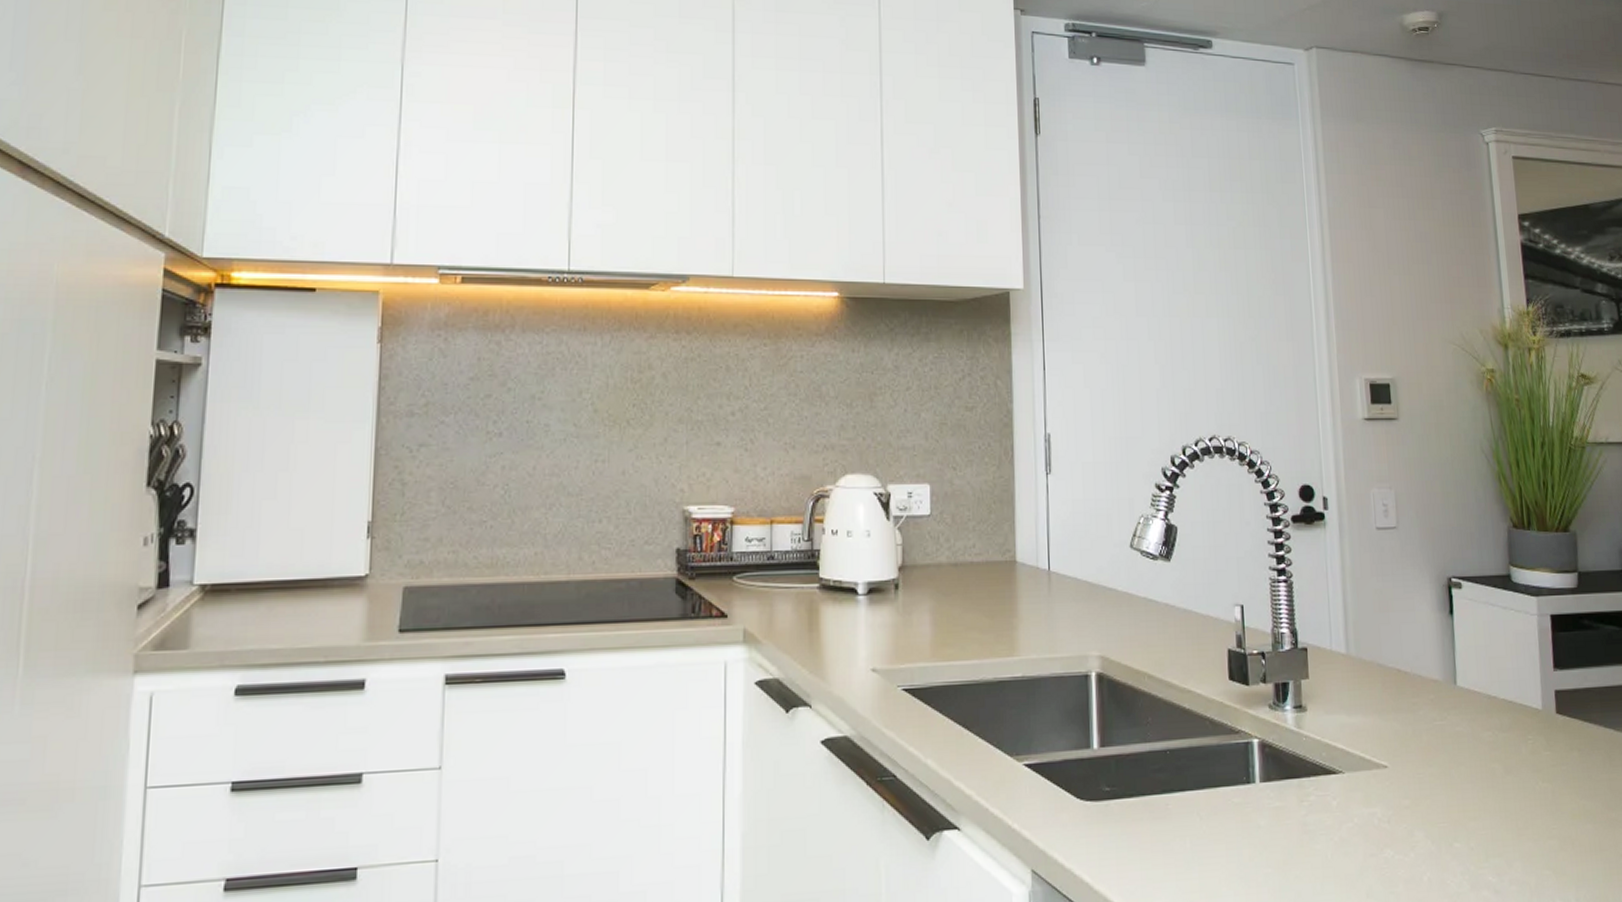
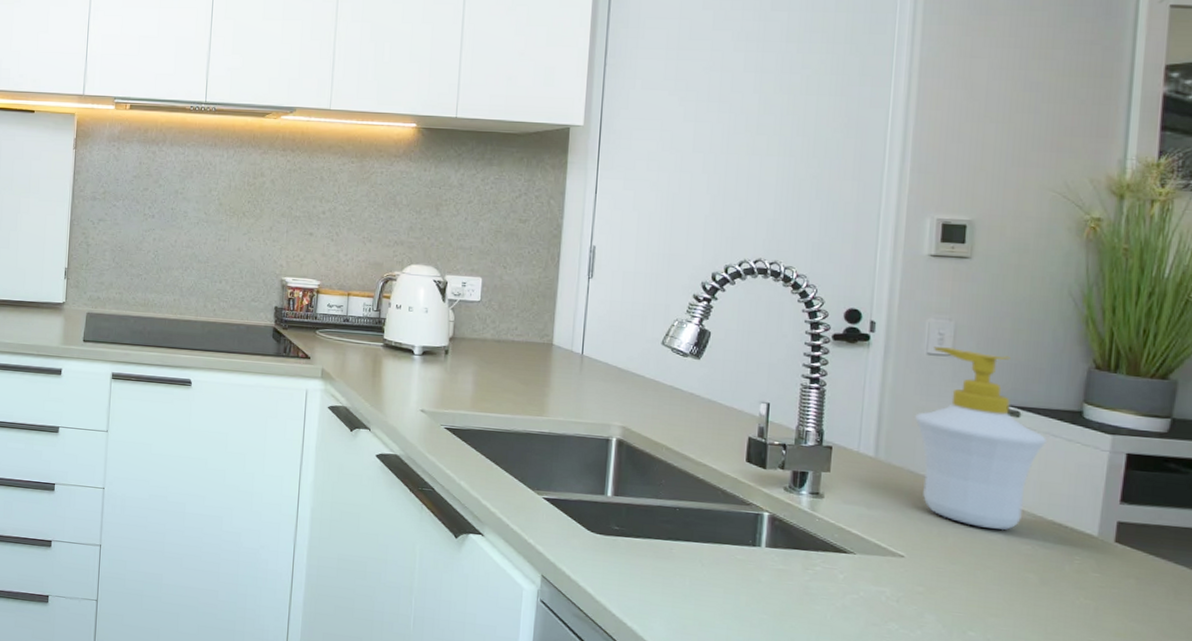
soap bottle: none [1374,519,1487,719] -> present [914,347,1047,530]

